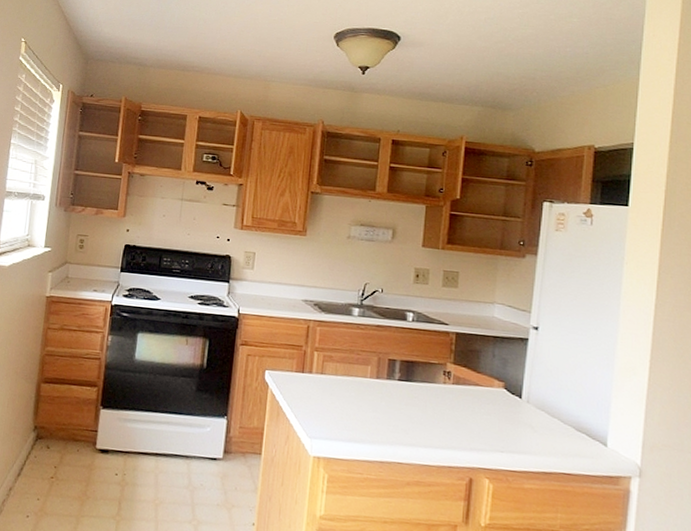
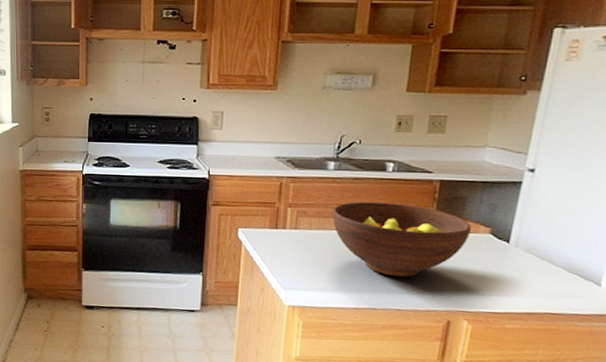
fruit bowl: none [357,349,486,430] -> present [332,201,471,277]

